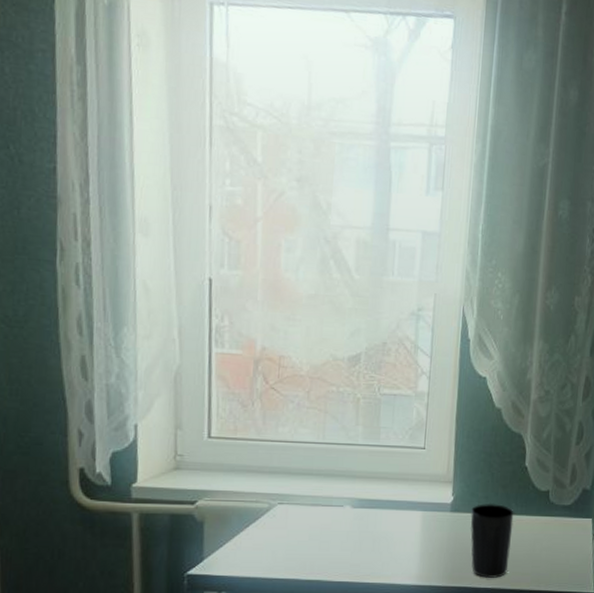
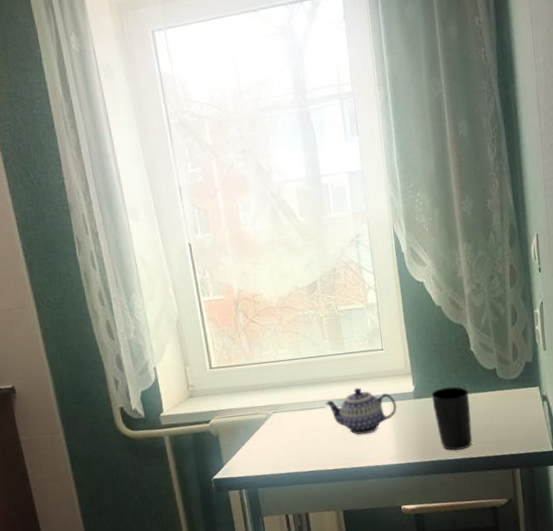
teapot: none [344,488,429,545] -> present [324,387,397,435]

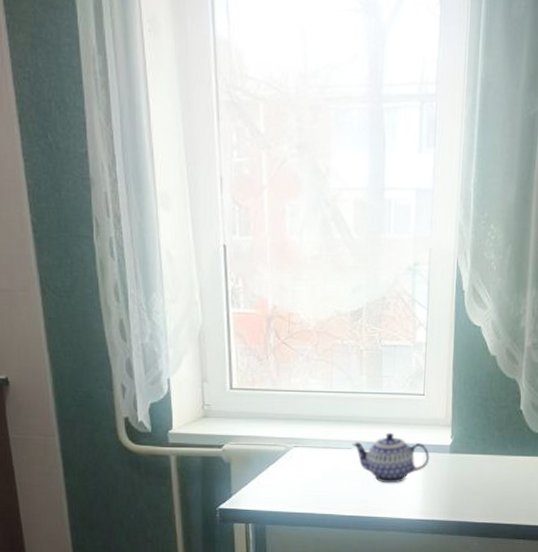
cup: present [431,386,473,451] -> none [469,444,510,513]

